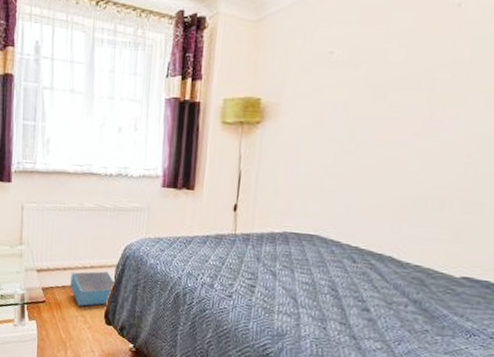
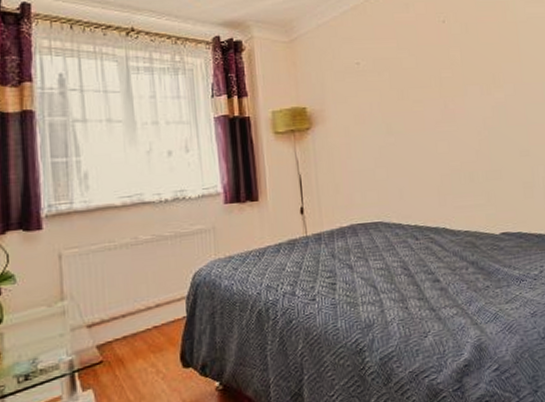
storage bin: present [70,271,116,306] -> none [132,306,188,355]

